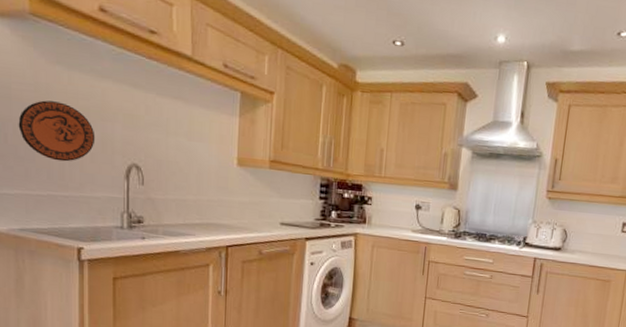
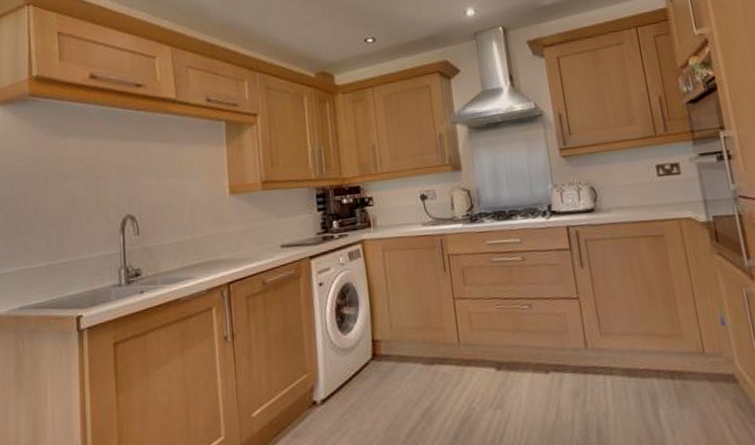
decorative plate: present [18,100,95,162] -> none [18,169,91,229]

